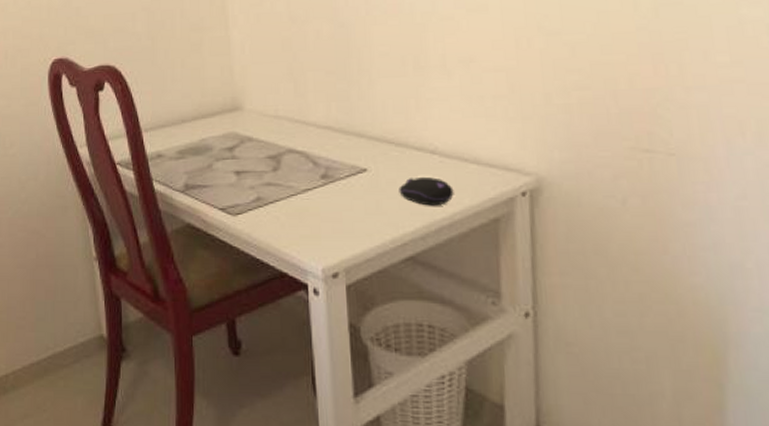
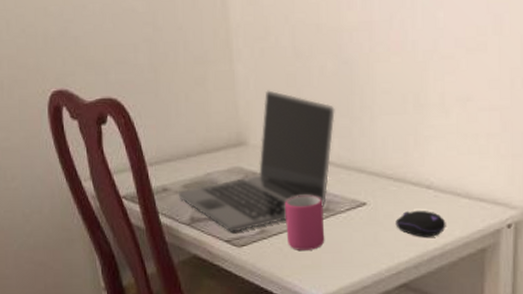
laptop: none [172,55,332,200] -> present [178,90,335,232]
mug: none [281,161,324,219] -> present [284,195,325,250]

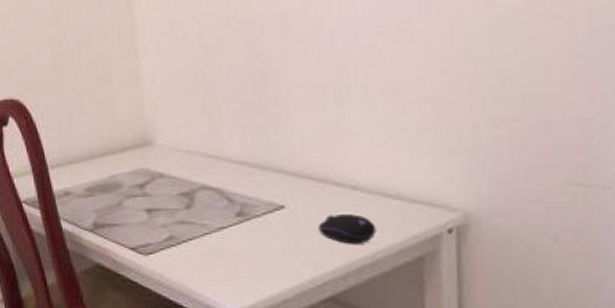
laptop: present [178,90,335,232] -> none [80,87,248,239]
mug: present [284,195,325,250] -> none [194,198,240,259]

